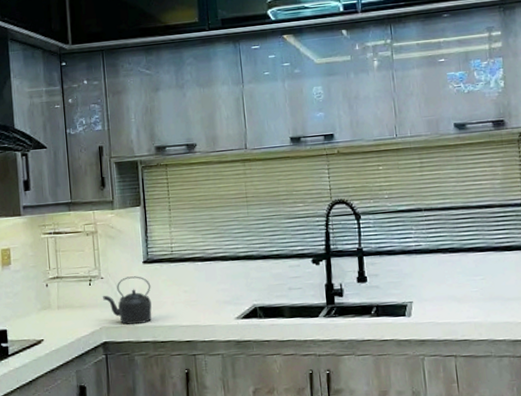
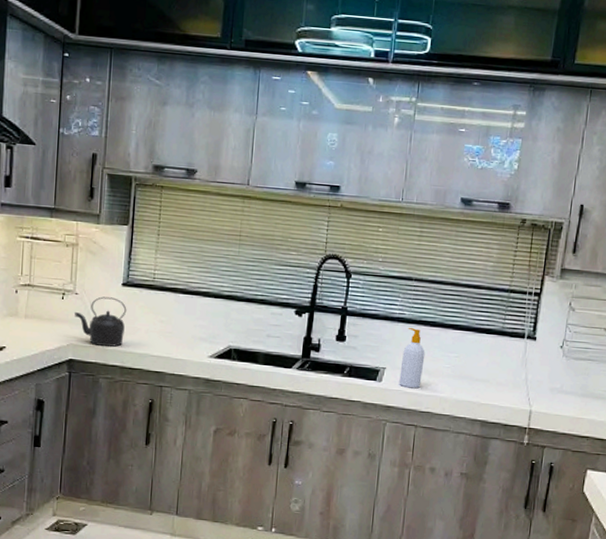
soap bottle: none [427,257,452,319] -> present [399,328,425,389]

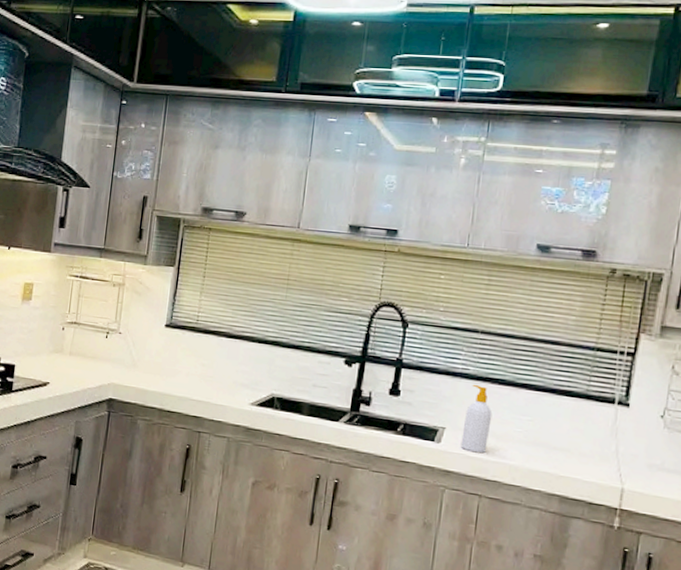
kettle: present [74,296,127,347] -> none [117,337,169,388]

